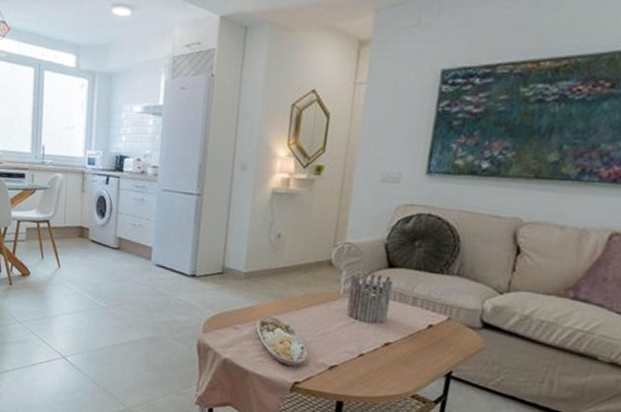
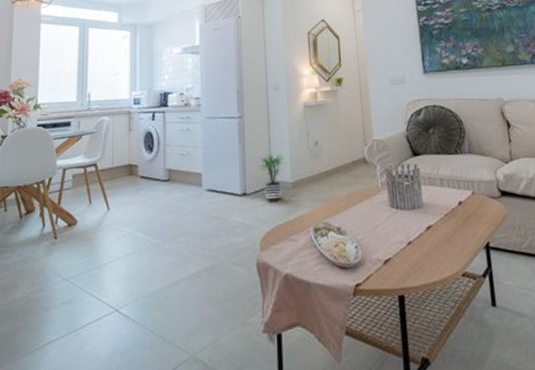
potted plant: none [212,238,243,289] -> present [259,153,287,202]

